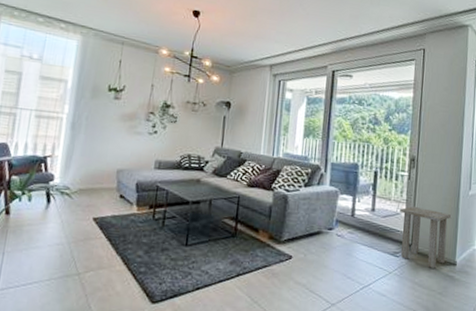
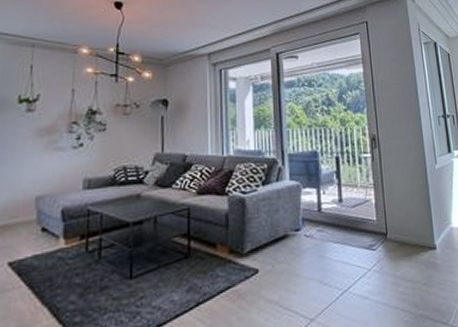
side table: present [400,206,452,269] -> none [369,189,424,257]

